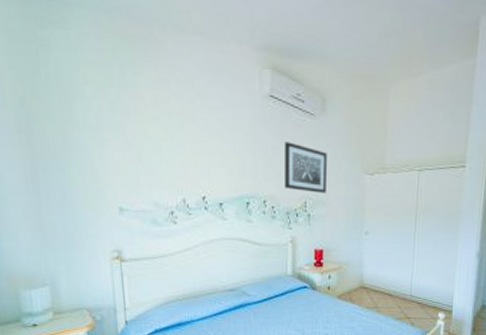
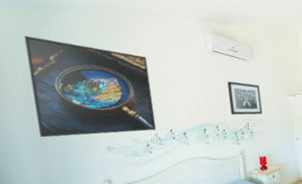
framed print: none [14,36,185,194] -> present [24,35,157,138]

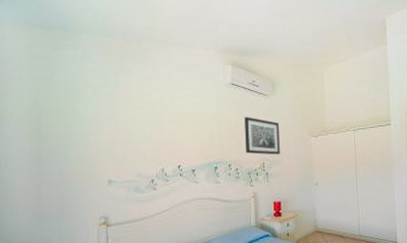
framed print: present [24,35,157,138] -> none [34,57,164,166]

